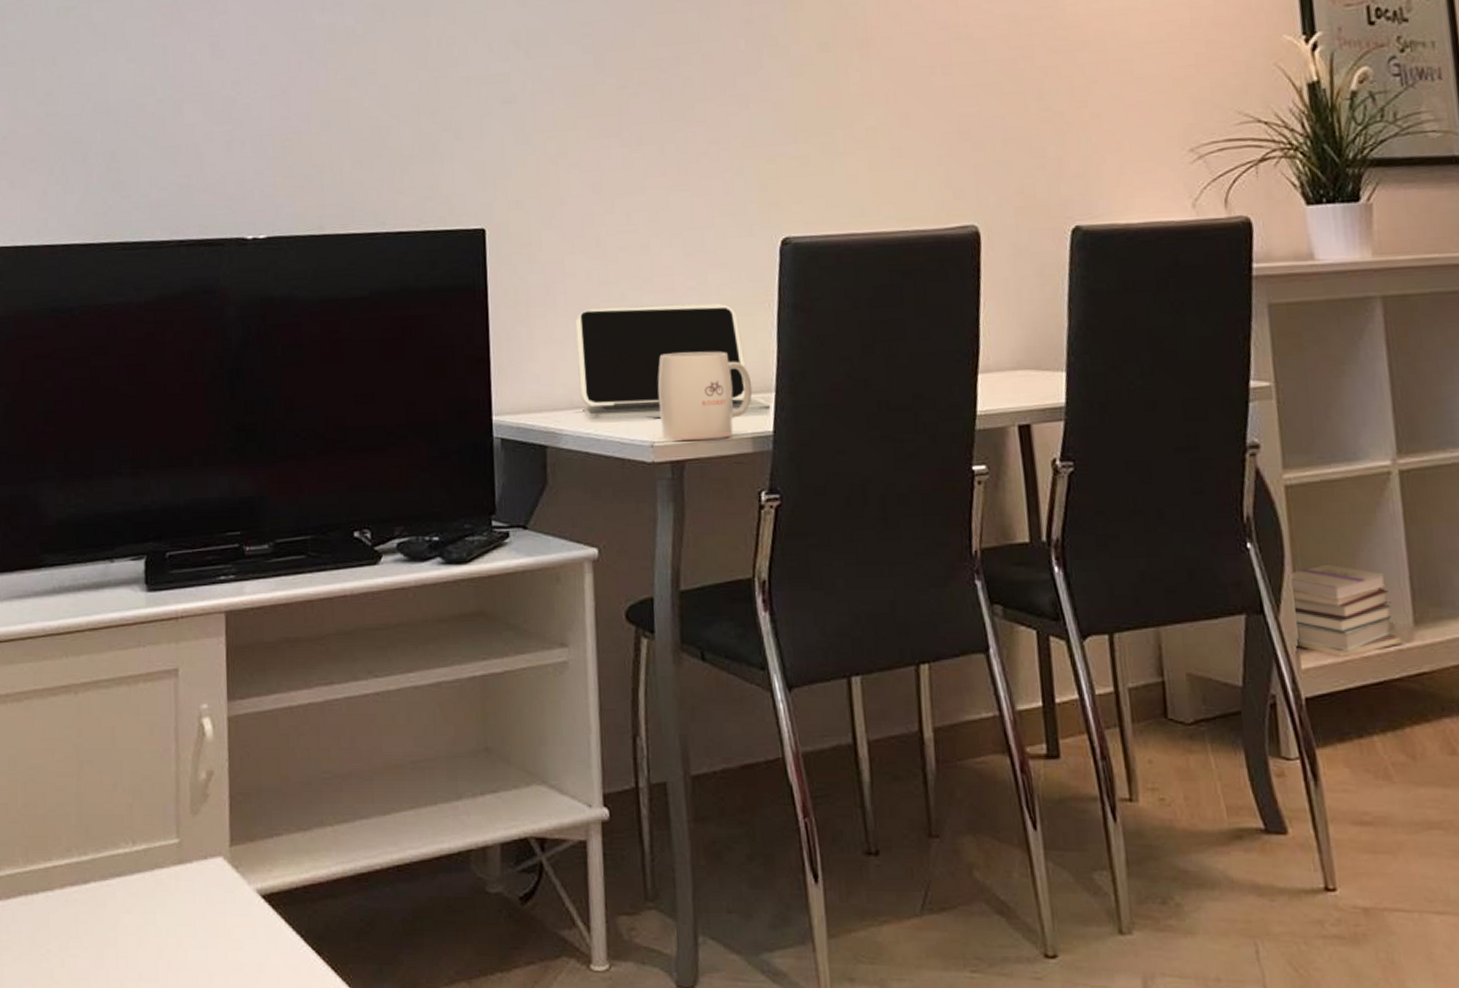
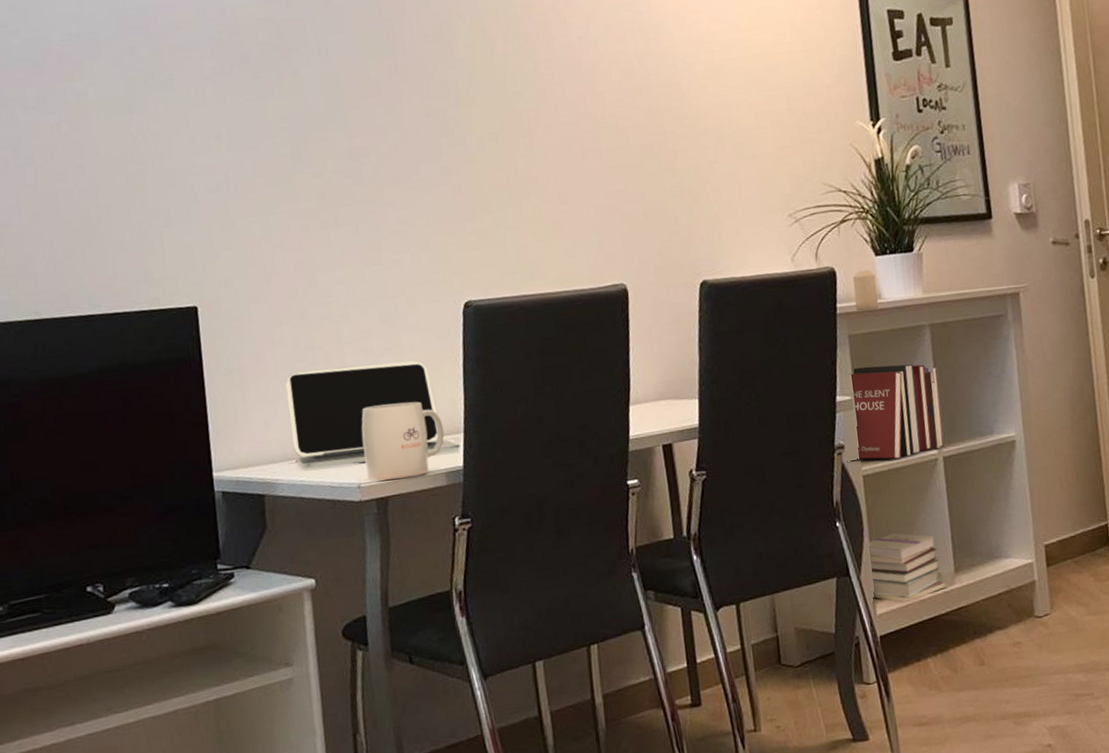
books: none [1267,345,1401,468] -> present [849,364,945,460]
candle: none [1274,222,1310,274] -> present [852,270,878,311]

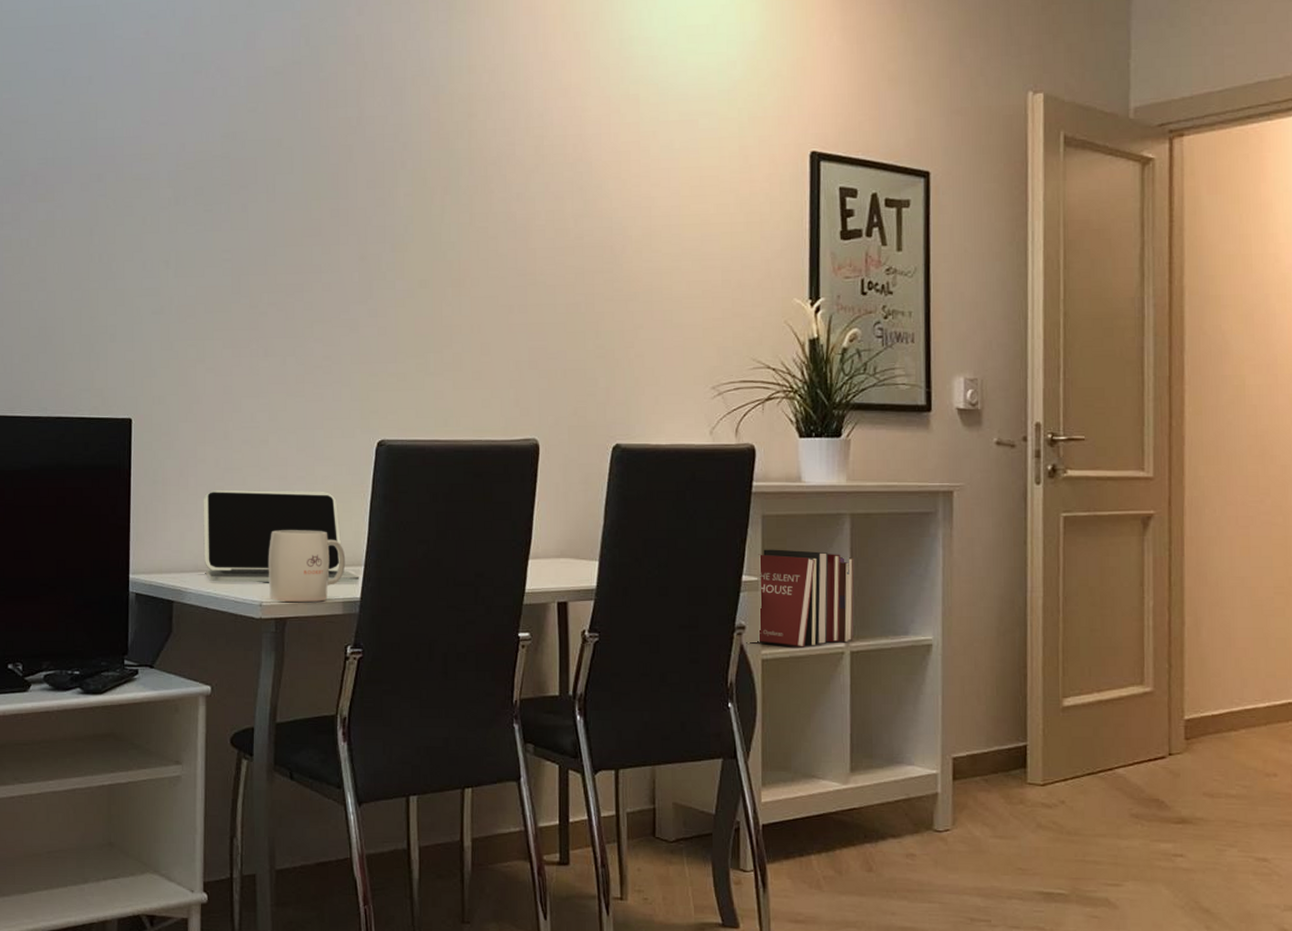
candle: present [852,270,878,311] -> none [772,451,798,492]
books: present [866,532,947,602] -> none [758,722,840,794]

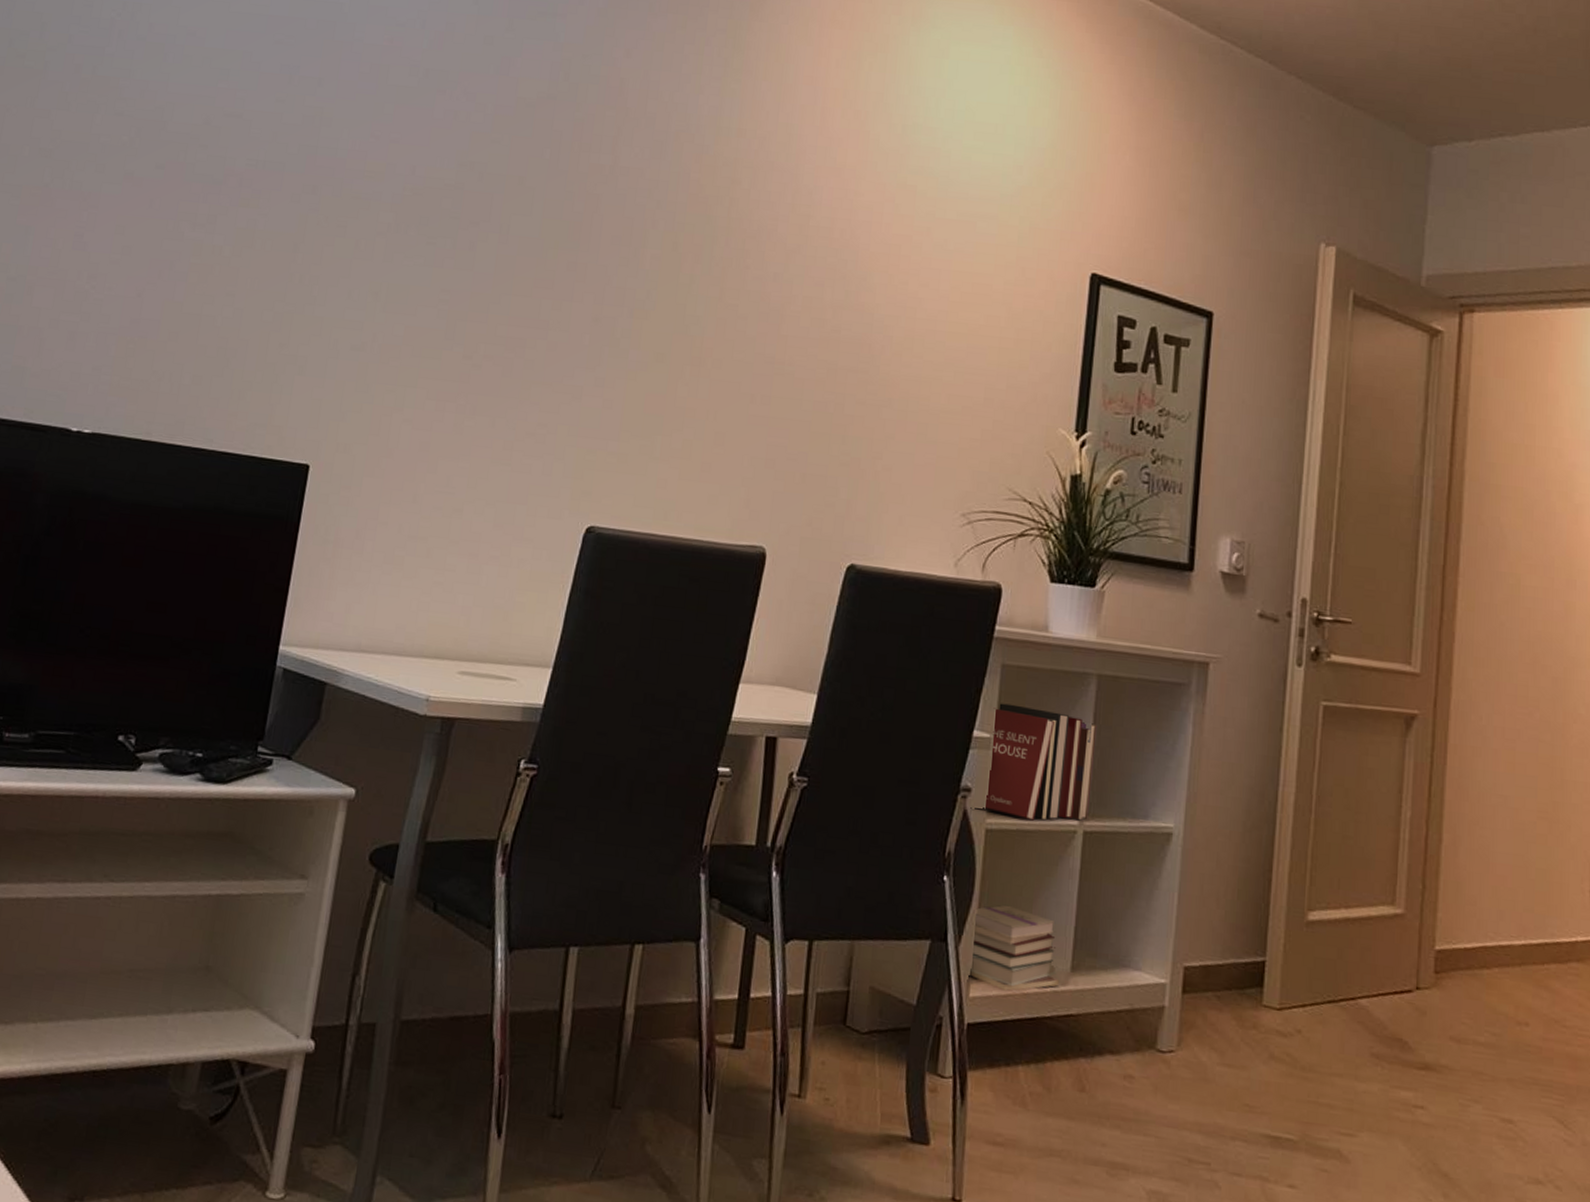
laptop: present [203,489,360,583] -> none [368,558,546,687]
mug: present [268,530,346,603] -> none [439,614,533,704]
books: none [758,722,840,794] -> present [967,904,1059,991]

